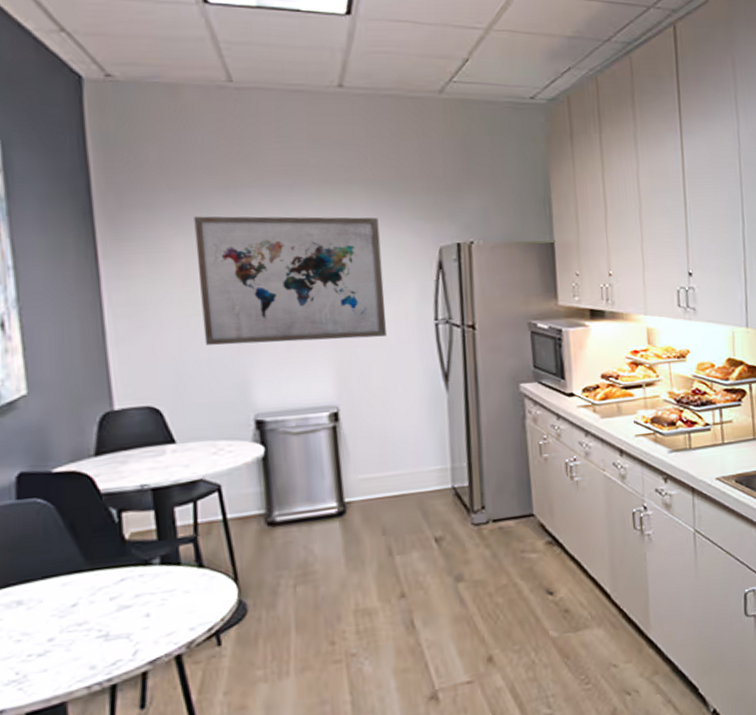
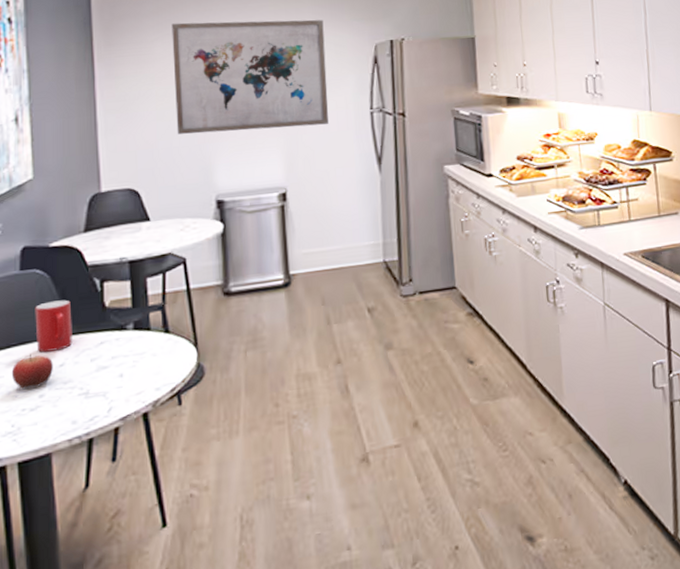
fruit: none [11,593,64,633] -> present [11,354,53,390]
cup: none [37,532,87,592] -> present [35,300,73,352]

